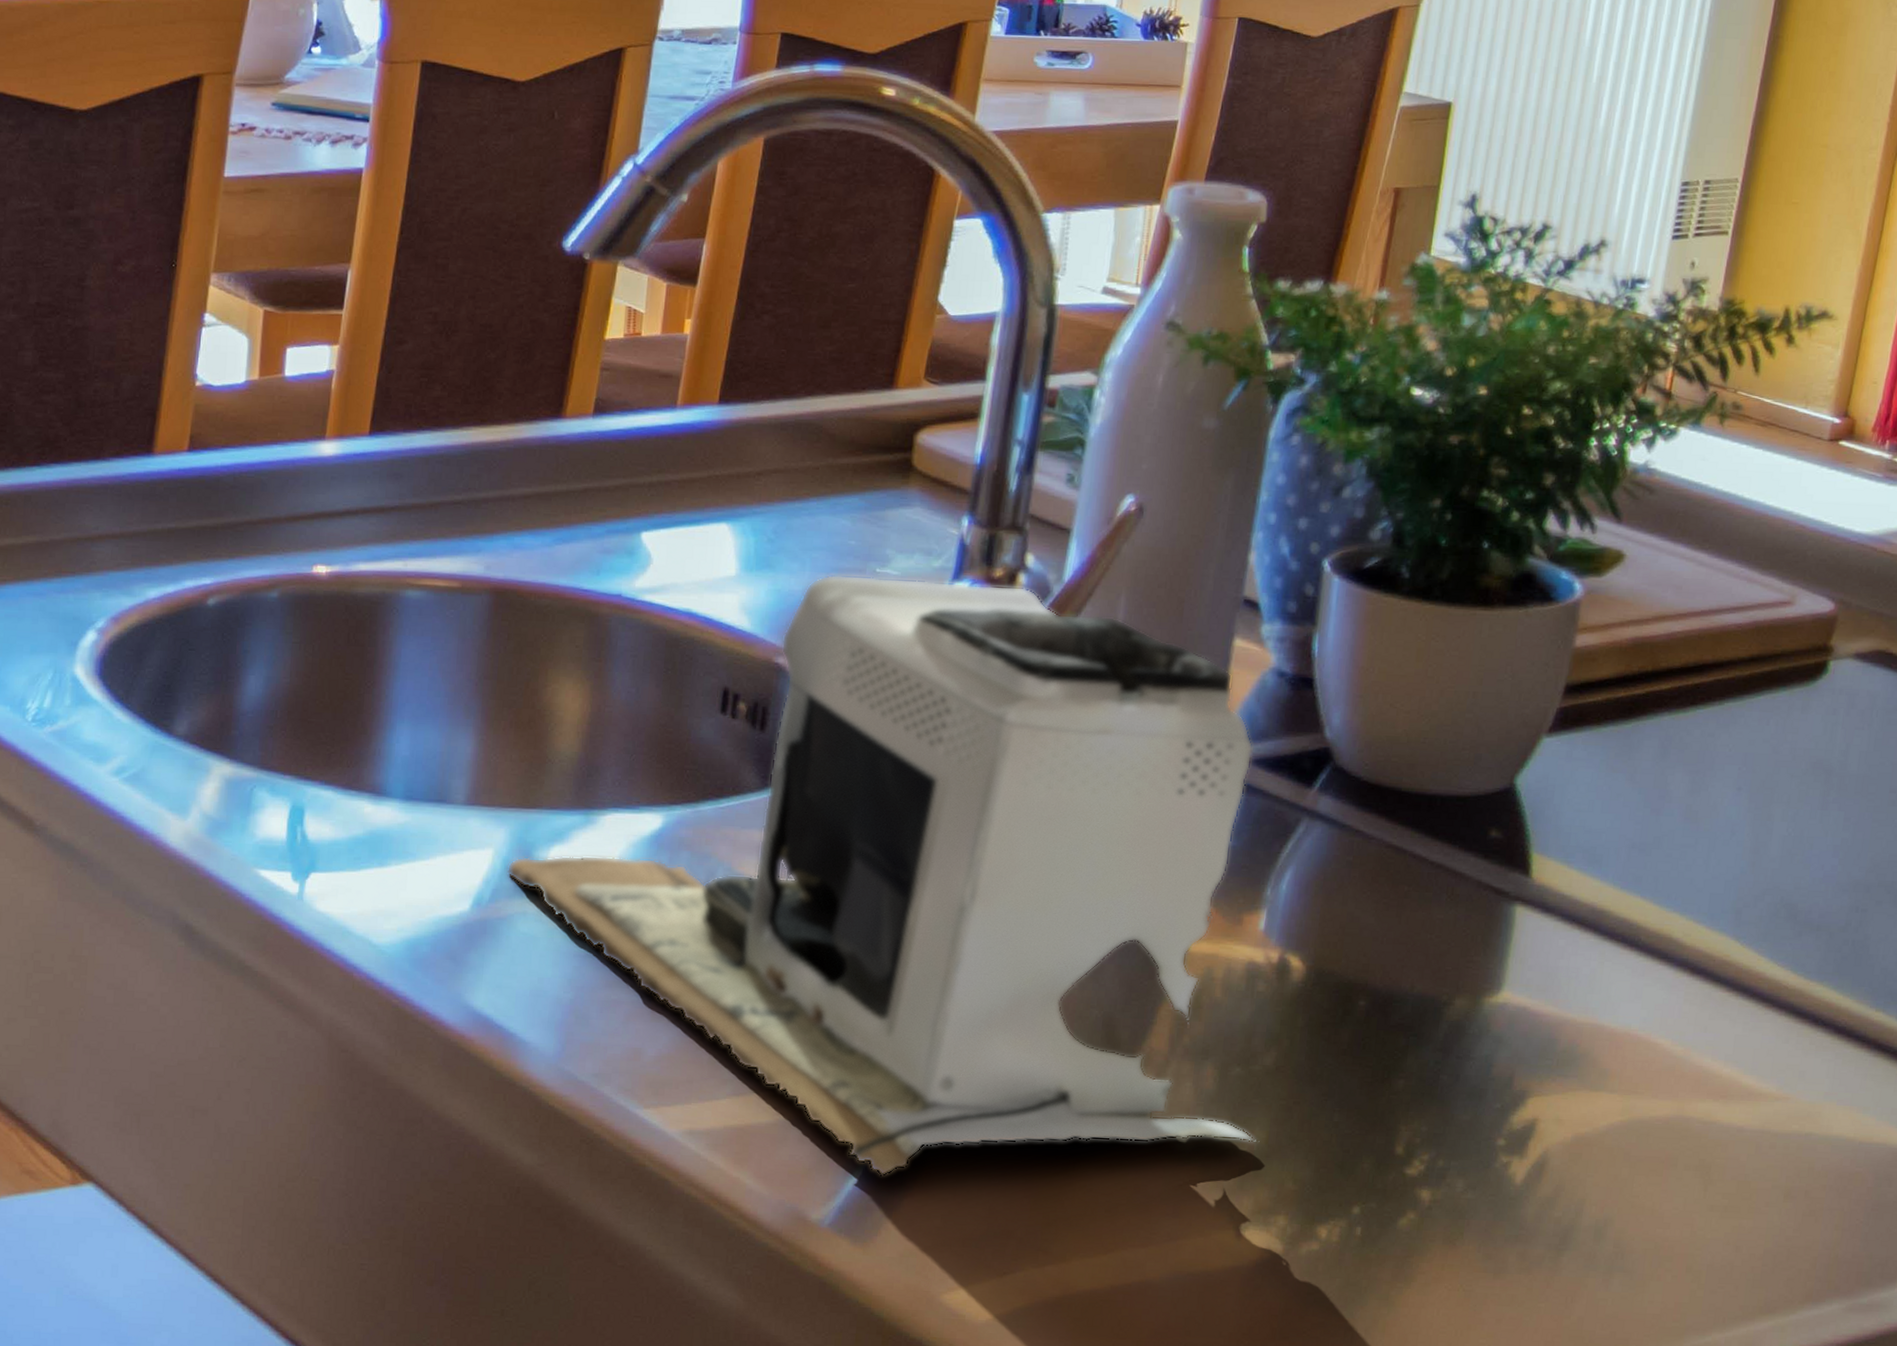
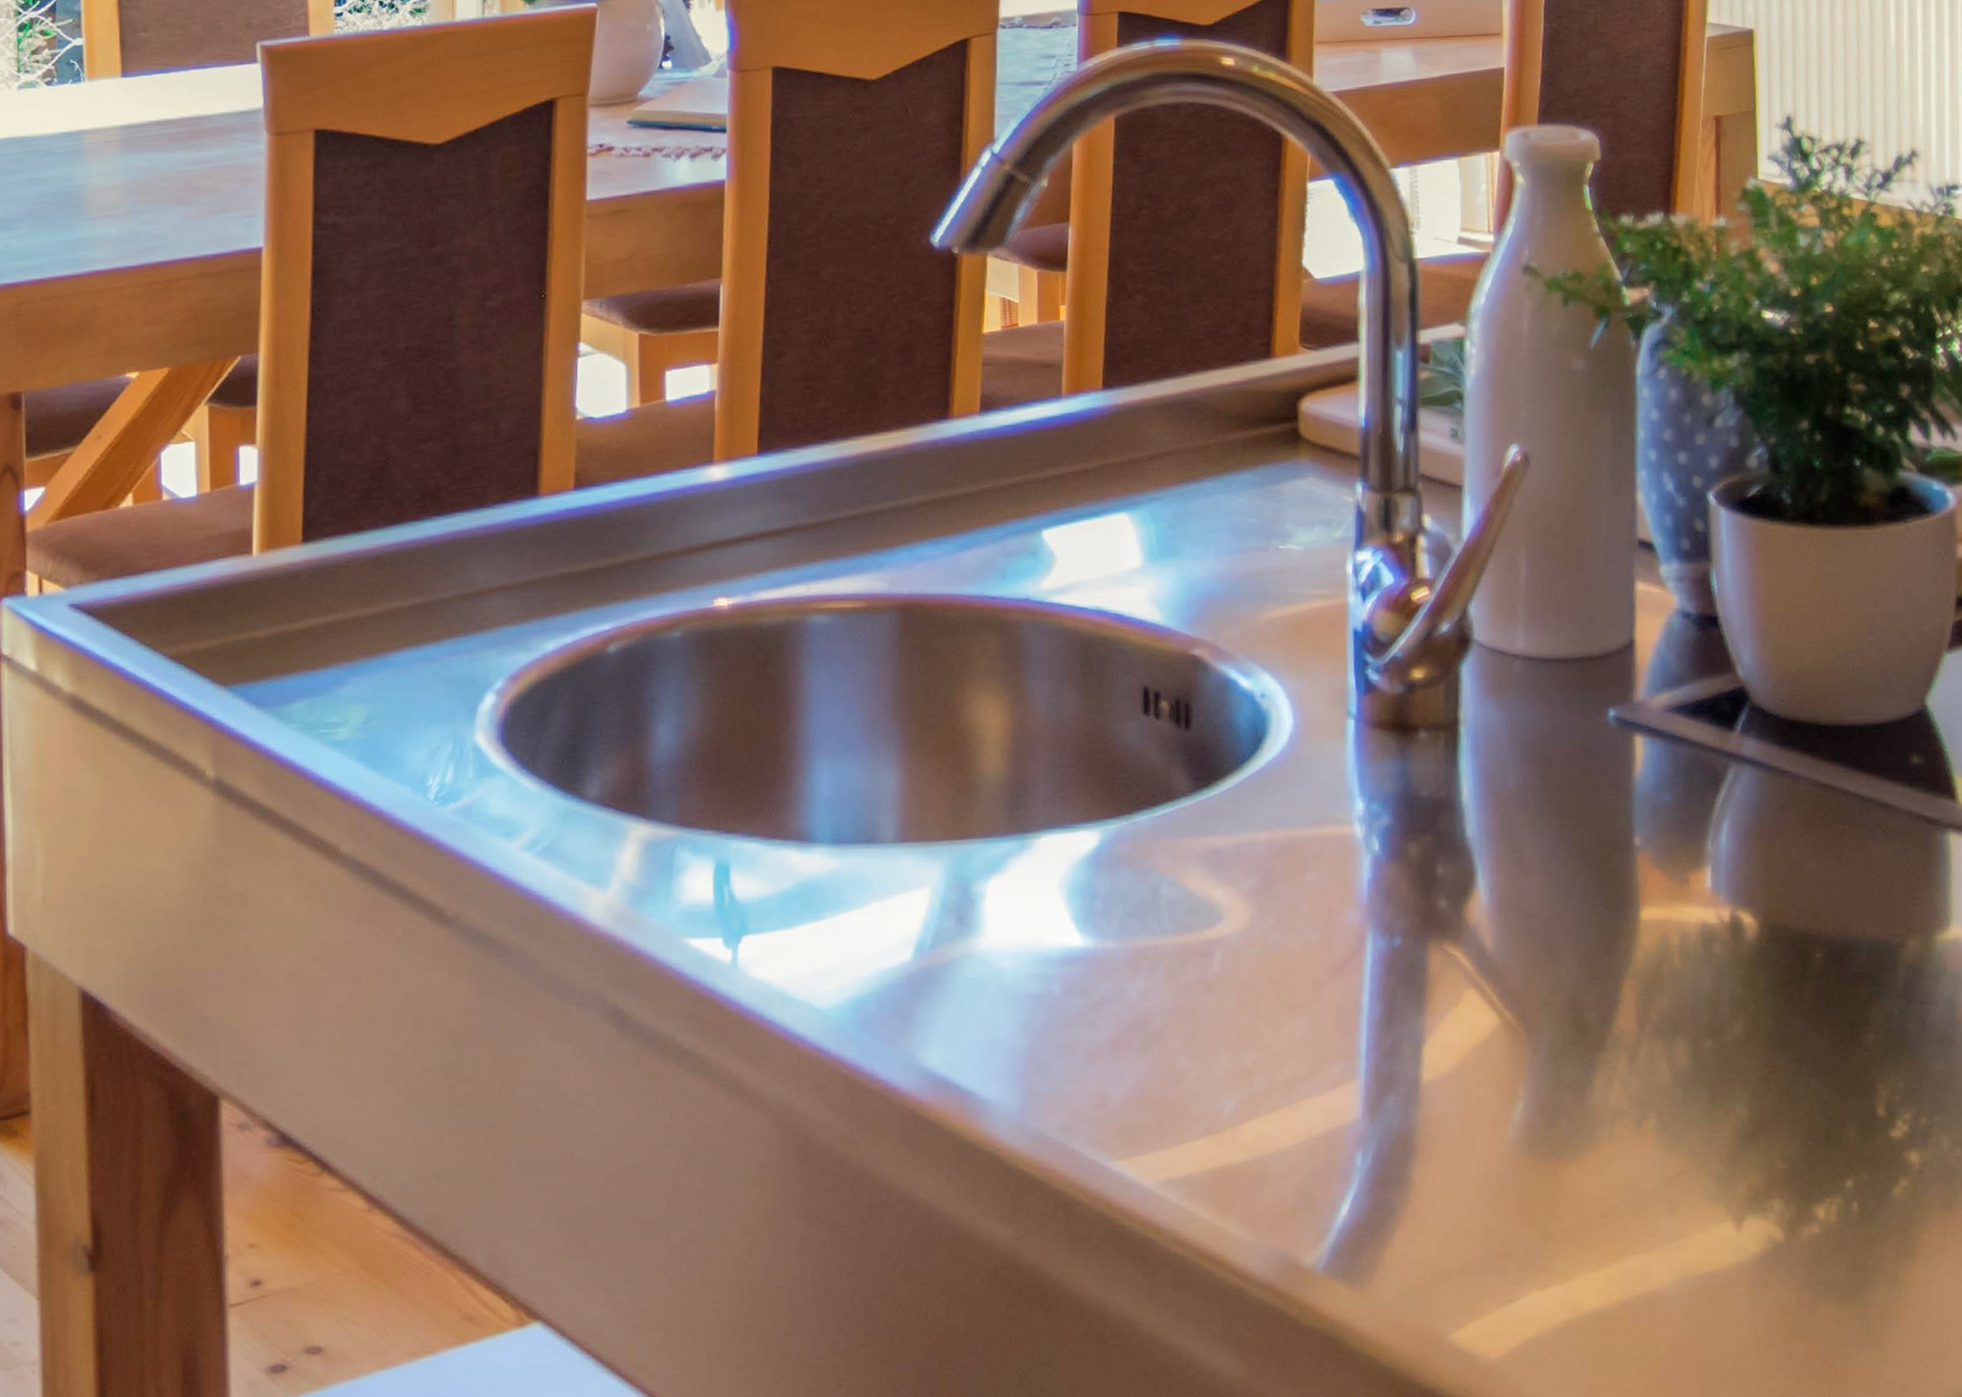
coffee maker: present [506,574,1256,1176] -> none [945,549,1739,1207]

